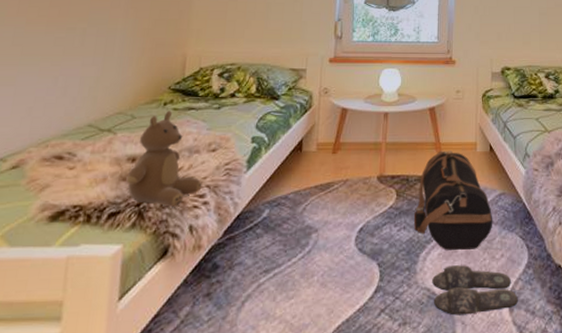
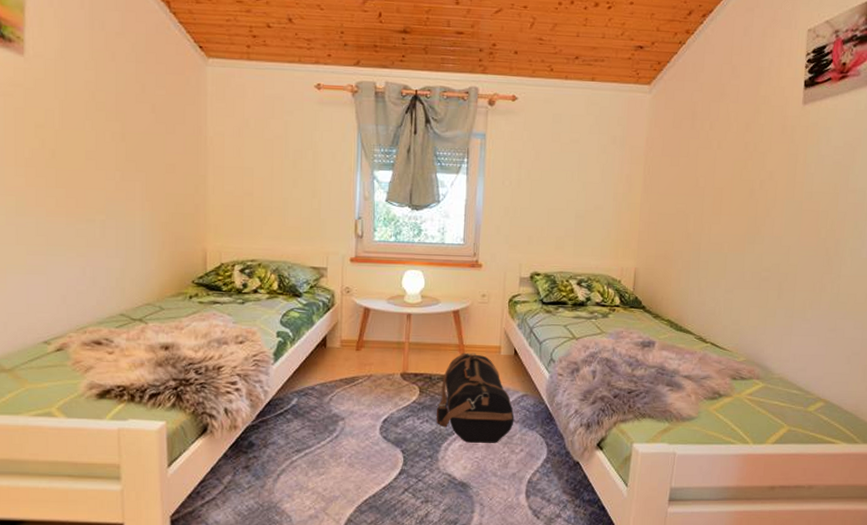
teddy bear: present [126,111,202,207] -> none [162,304,233,392]
slippers: present [432,265,518,315] -> none [453,456,535,498]

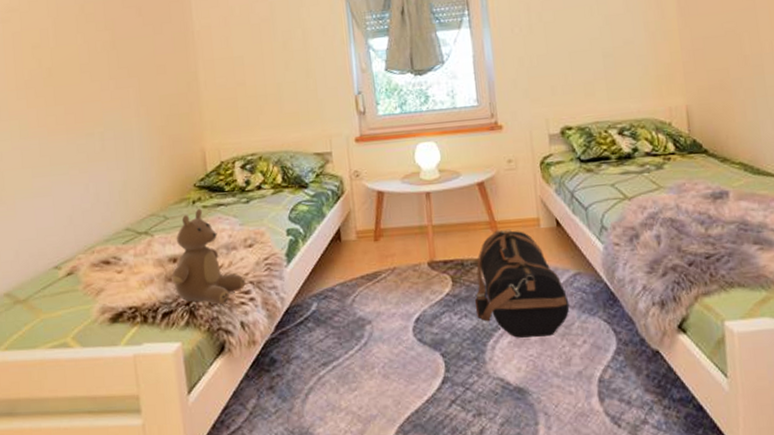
teddy bear: none [162,304,233,392] -> present [172,209,246,305]

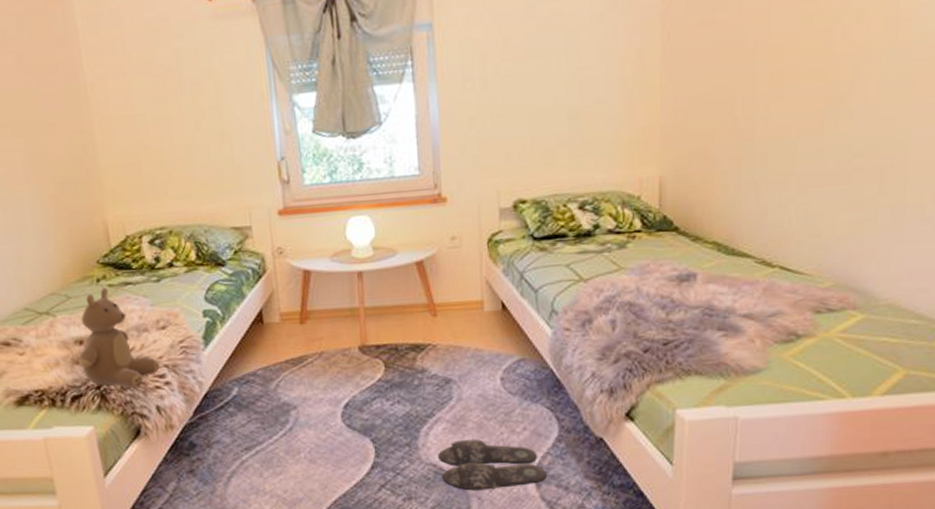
duffel bag: present [475,229,570,338] -> none [409,312,511,424]
slippers: none [505,353,609,406] -> present [438,439,547,491]

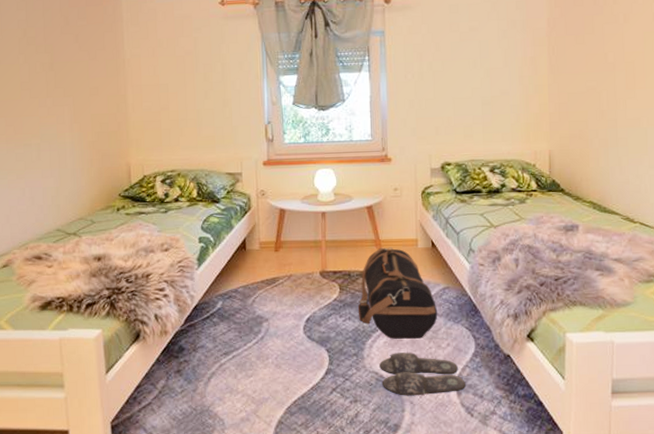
teddy bear: present [79,287,160,389] -> none [96,215,161,299]
duffel bag: none [409,312,511,424] -> present [358,247,438,339]

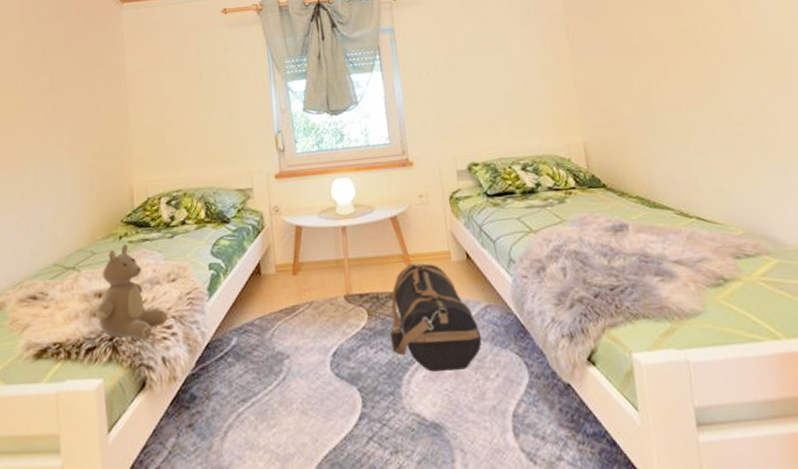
teddy bear: none [96,215,161,299] -> present [96,244,168,340]
slippers: present [379,352,466,396] -> none [420,387,523,442]

